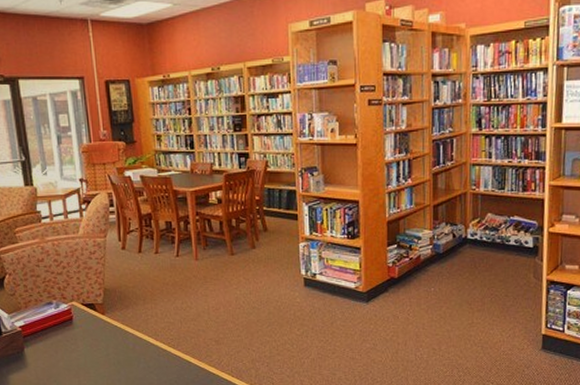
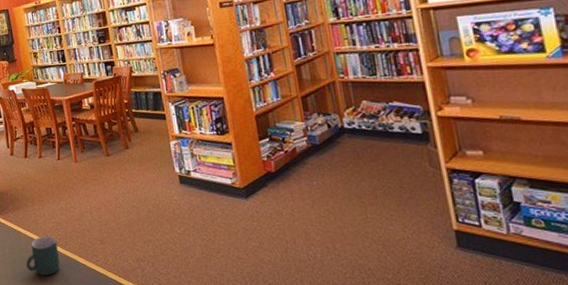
mug: none [133,335,171,376] -> present [26,235,60,275]

